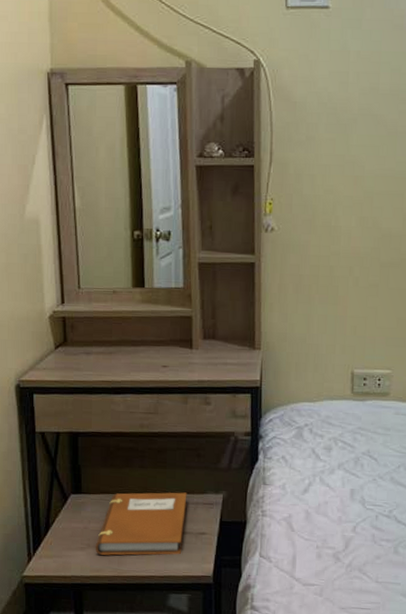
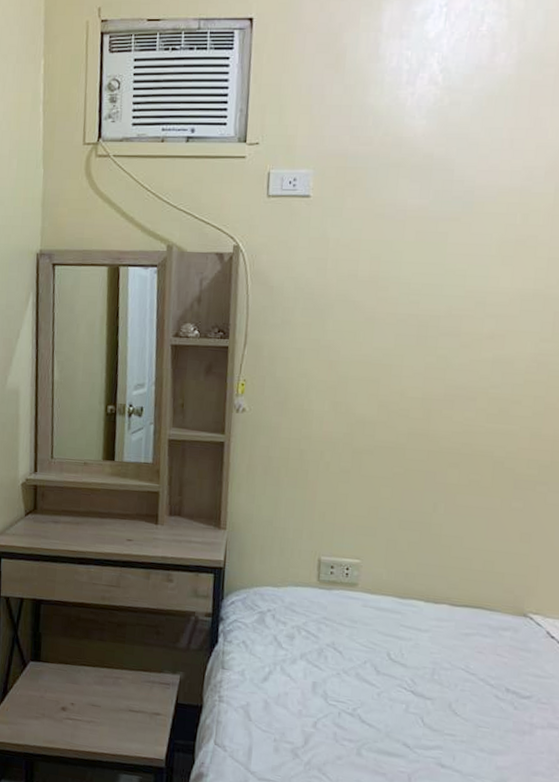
notebook: present [95,492,187,556] -> none [49,664,144,734]

